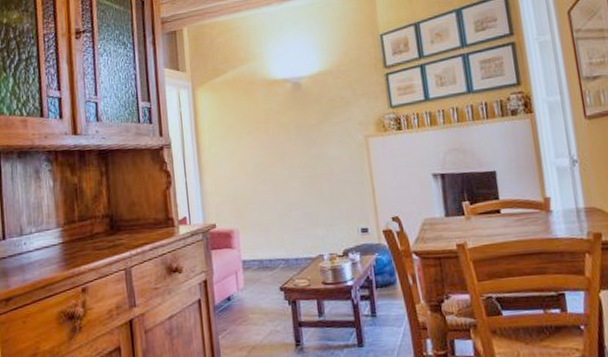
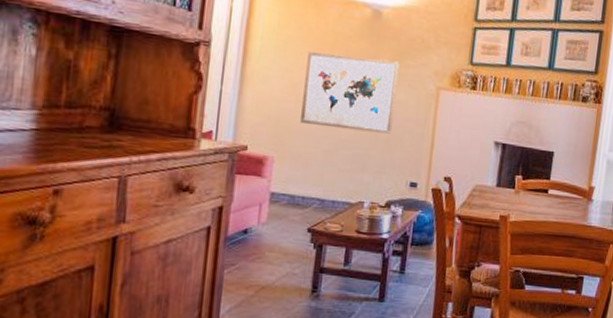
wall art: none [247,121,334,195] -> present [301,51,400,134]

